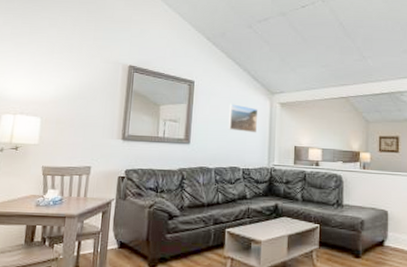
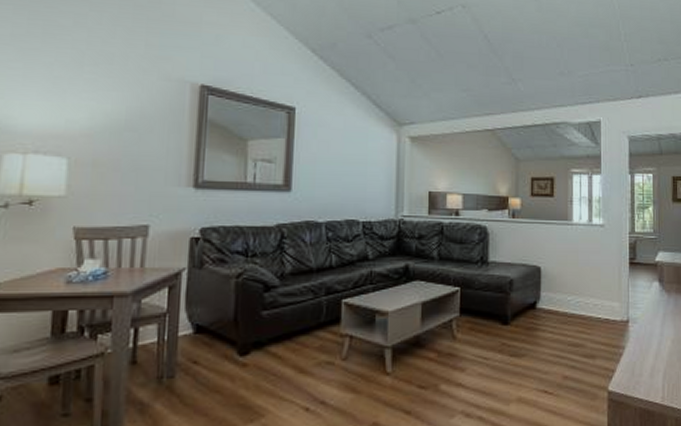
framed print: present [228,104,258,133] -> none [342,138,382,176]

